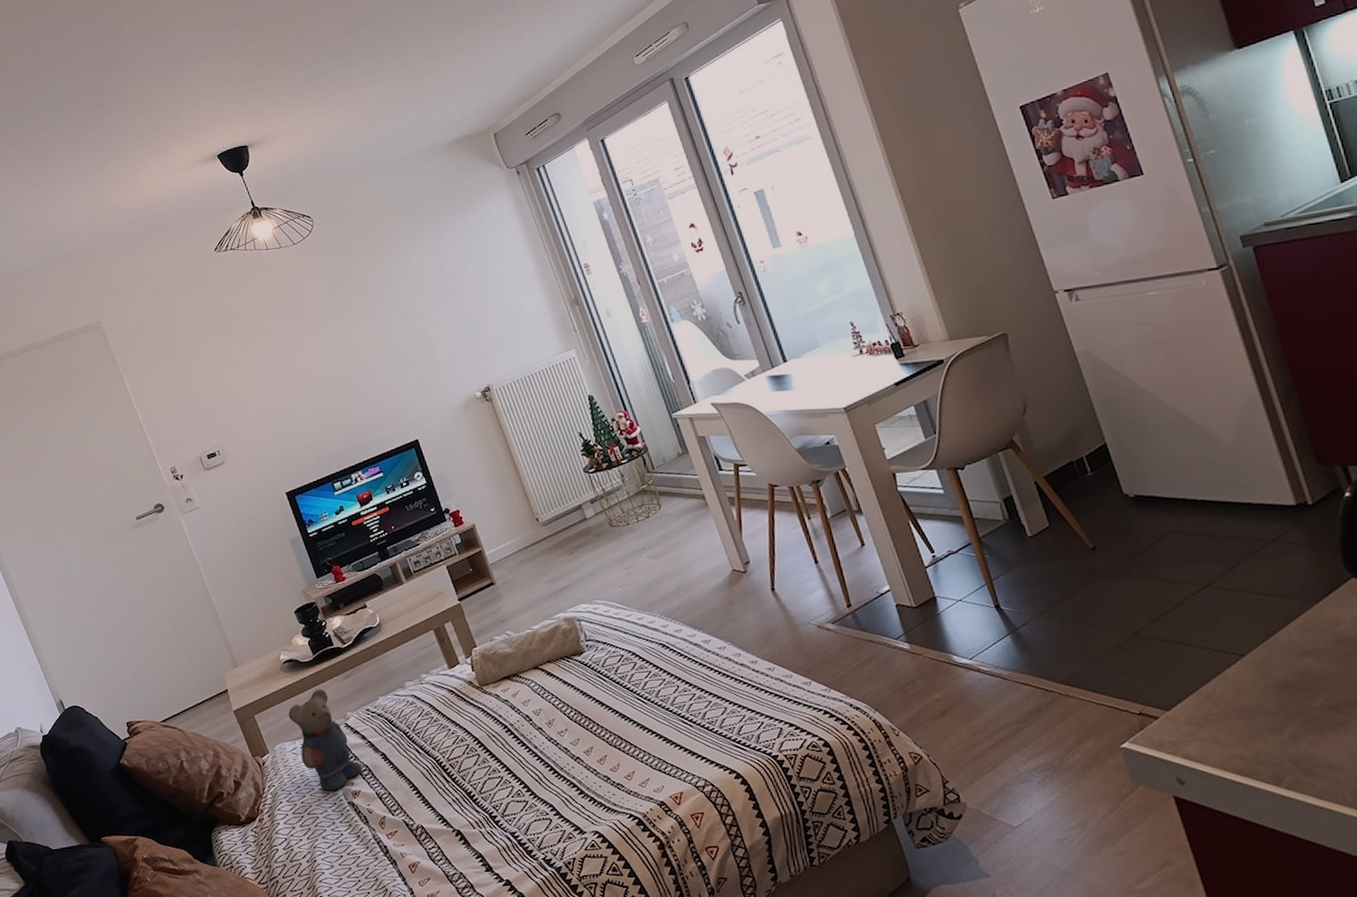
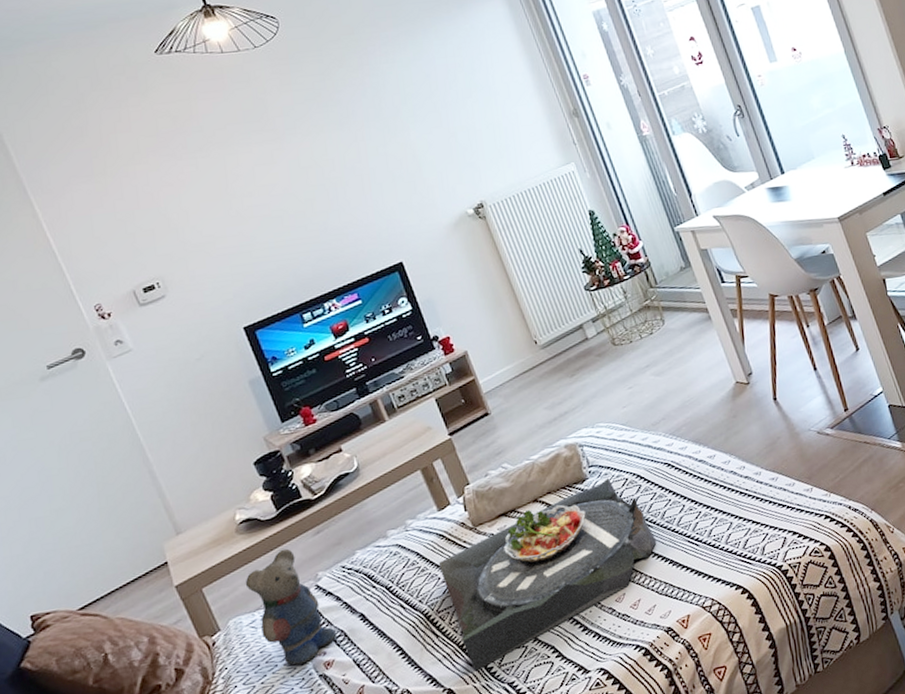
serving tray: none [449,653,651,818] -> present [438,478,657,672]

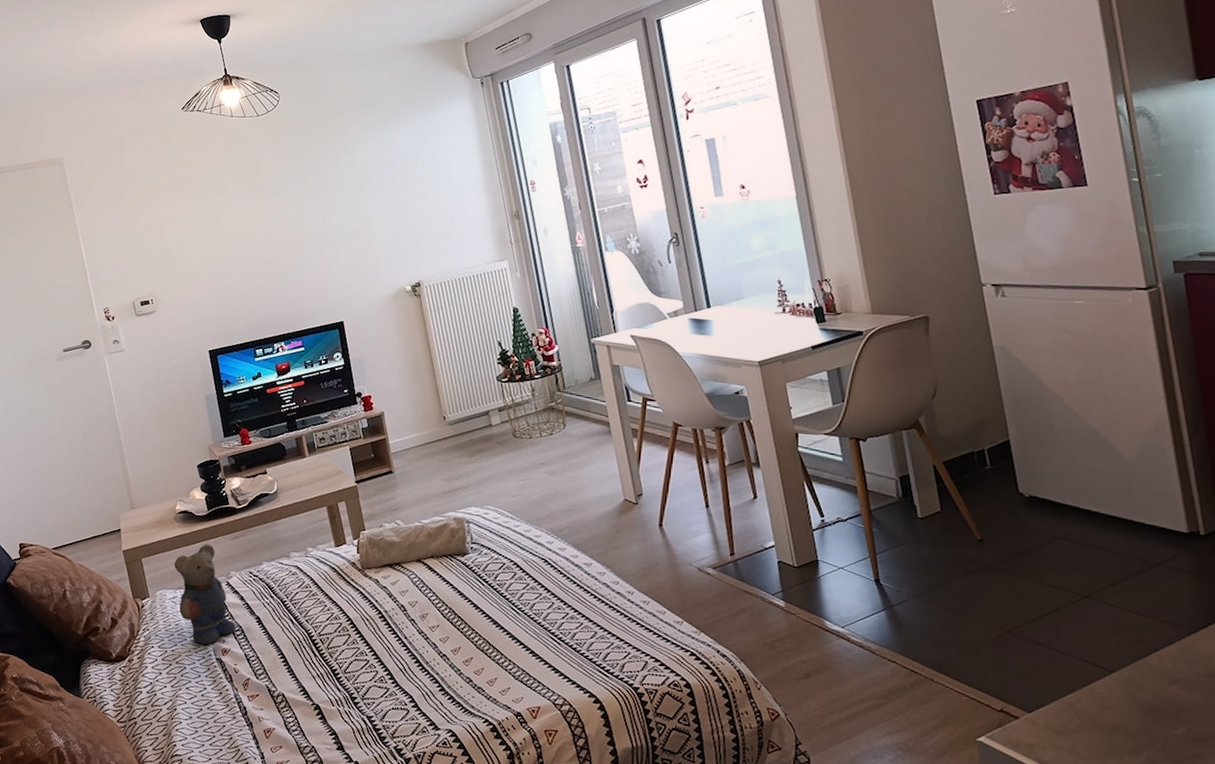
serving tray: present [438,478,657,672] -> none [327,558,522,697]

